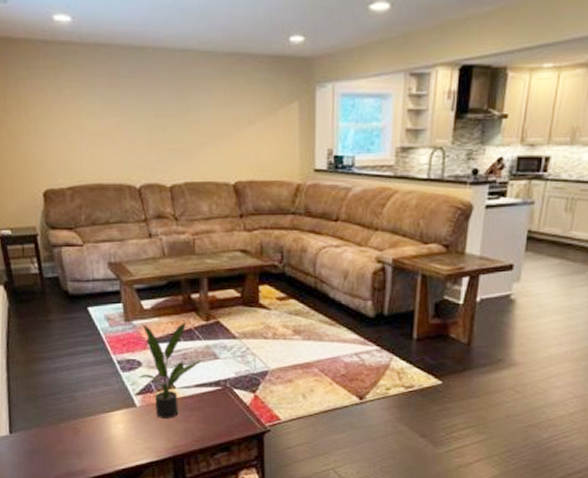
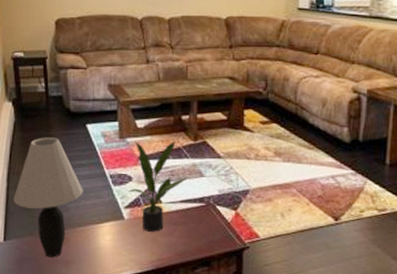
table lamp: none [15,323,90,449] -> present [13,137,83,258]

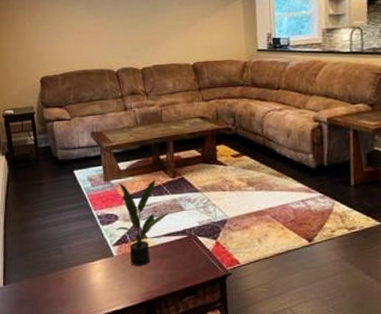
table lamp: present [13,137,83,258] -> none [10,185,74,298]

